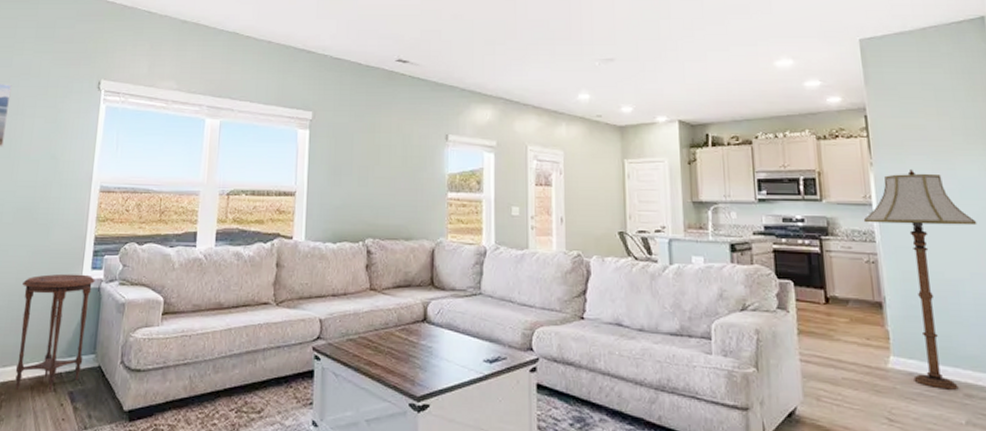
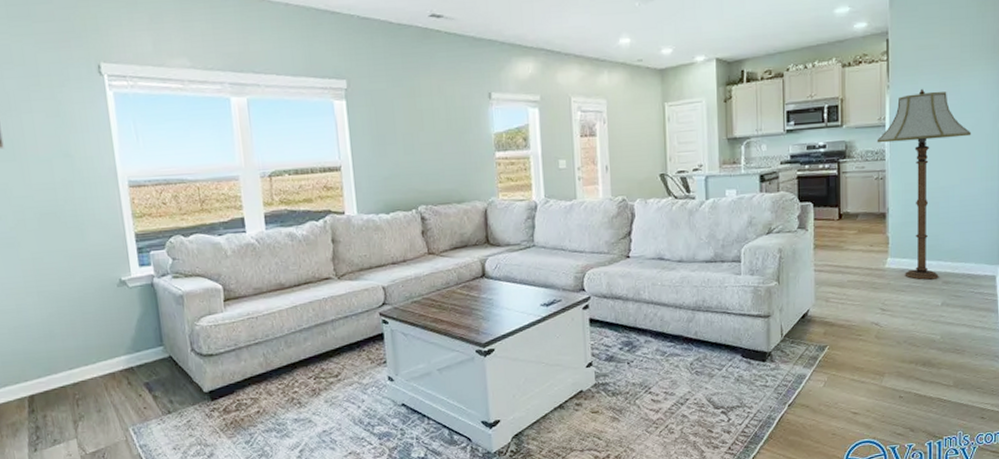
side table: present [15,273,95,393] -> none [68,272,152,388]

